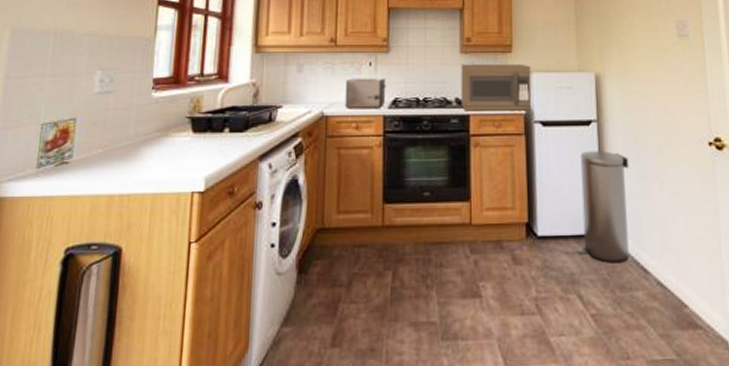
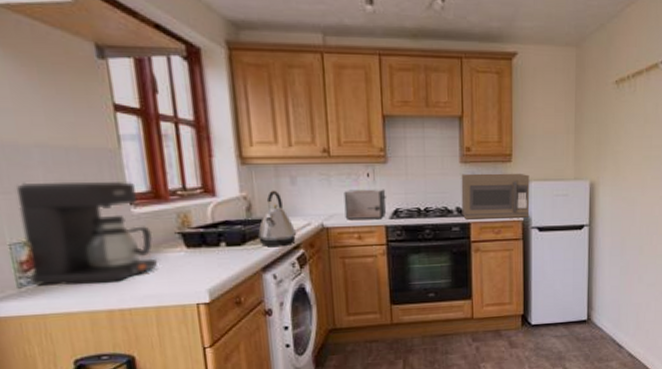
coffee maker: none [48,66,166,166] -> present [15,181,159,286]
kettle: none [259,77,297,135] -> present [257,190,297,248]
pedal bin: present [576,151,629,263] -> none [564,251,614,342]

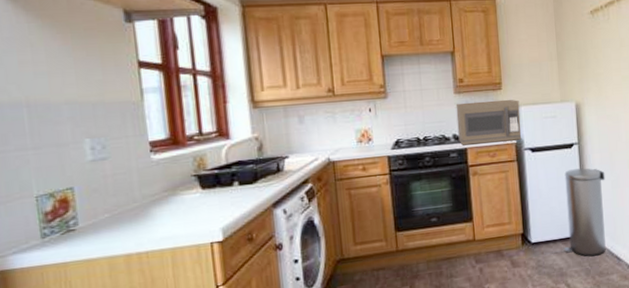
coffee maker: present [15,181,159,286] -> none [45,131,176,235]
kettle: present [257,190,297,248] -> none [268,129,305,184]
toaster: present [343,189,387,221] -> none [348,122,389,154]
pedal bin: none [564,251,614,342] -> present [563,168,606,257]

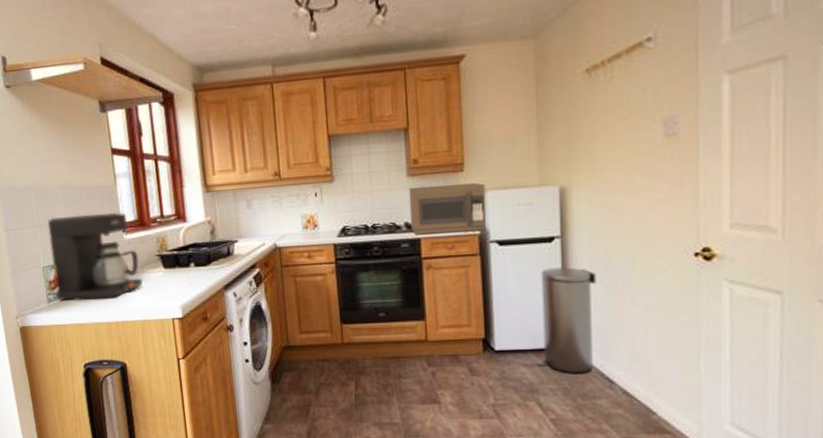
coffee maker: none [45,131,176,235] -> present [47,213,144,301]

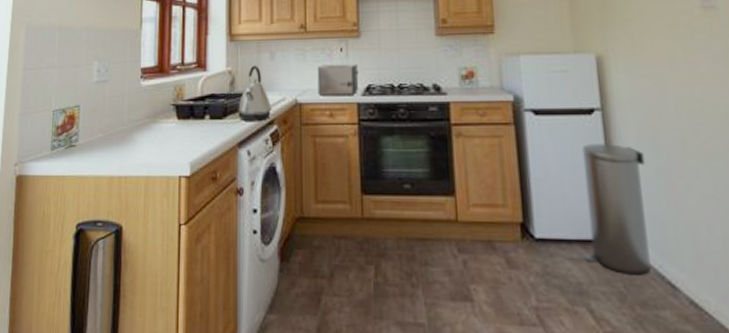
coffee maker: present [47,213,144,301] -> none [59,57,154,149]
kettle: none [219,213,253,267] -> present [237,65,272,122]
toaster: none [294,207,335,240] -> present [317,64,359,97]
microwave: present [408,182,487,235] -> none [437,45,521,98]

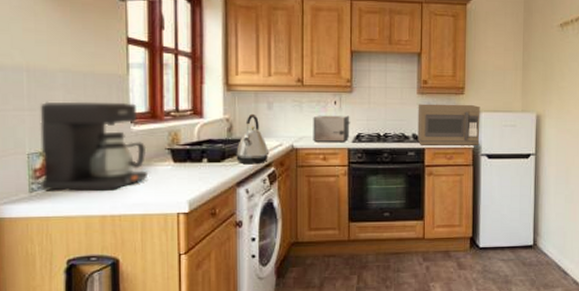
coffee maker: none [59,57,154,149] -> present [39,101,149,191]
microwave: none [437,45,521,98] -> present [417,104,480,145]
pedal bin: present [582,144,651,275] -> none [510,179,560,268]

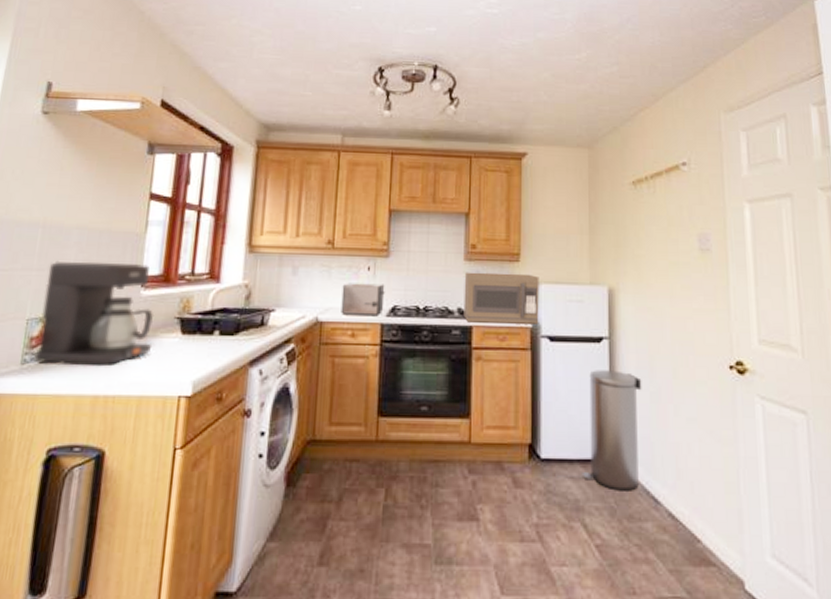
kettle: present [235,113,270,165] -> none [251,279,290,340]
pedal bin: none [510,179,560,268] -> present [581,370,642,491]

